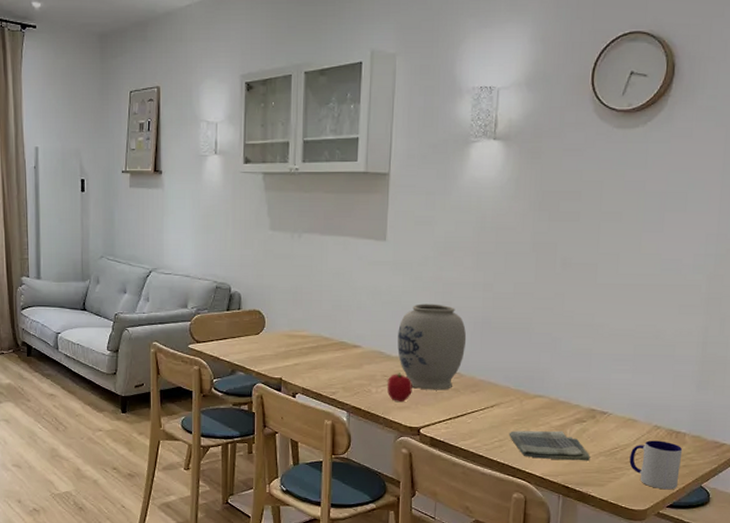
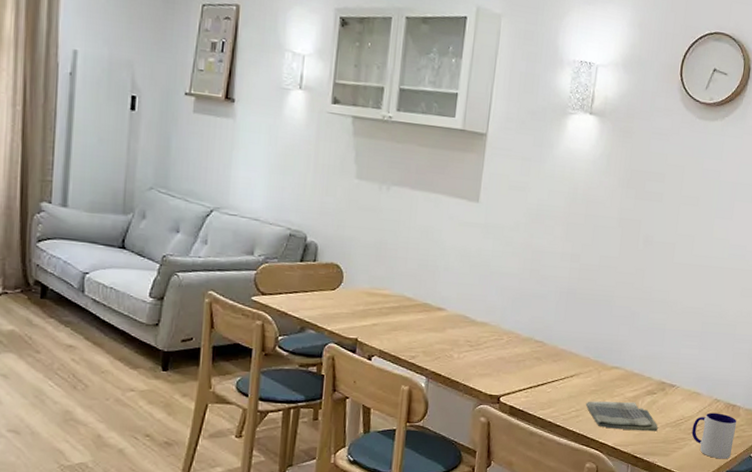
fruit: present [387,373,412,403] -> none [469,338,496,370]
vase: present [397,303,467,390] -> none [483,269,552,359]

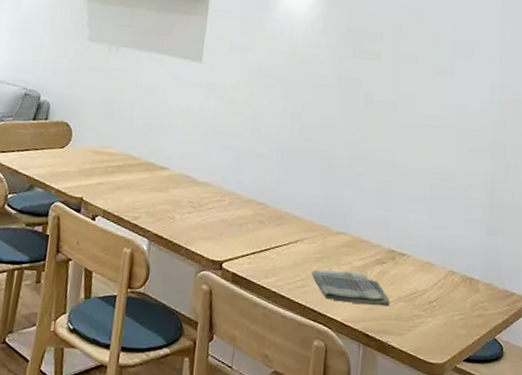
mug: present [691,412,737,459] -> none [427,286,477,342]

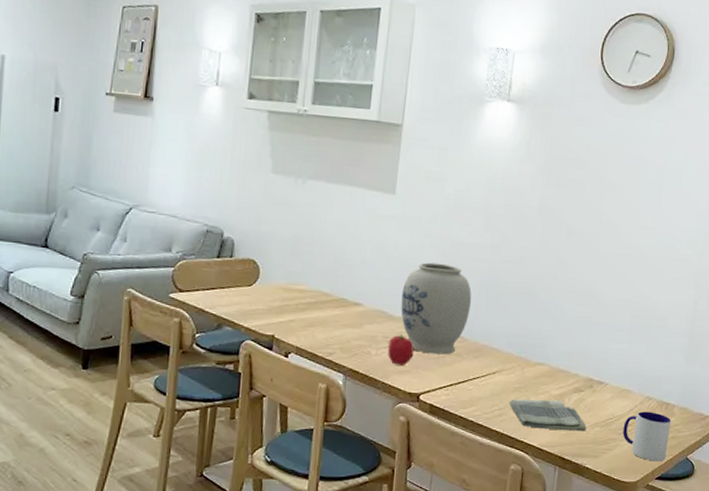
fruit: none [192,199,218,233] -> present [388,334,414,367]
vase: none [205,128,274,222] -> present [401,262,472,355]
mug: none [427,286,477,342] -> present [622,411,672,462]

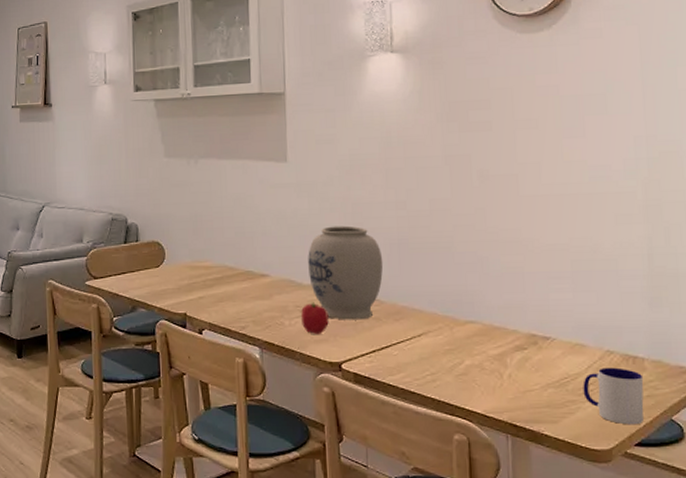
dish towel: present [509,399,587,432] -> none [441,360,538,395]

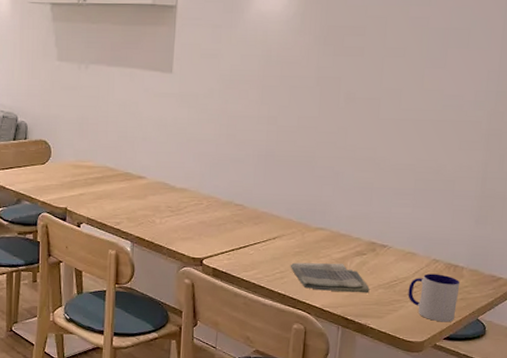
fruit: present [301,302,329,335] -> none [171,204,196,234]
vase: present [308,225,384,320] -> none [182,136,250,222]
dish towel: none [441,360,538,395] -> present [290,262,370,294]

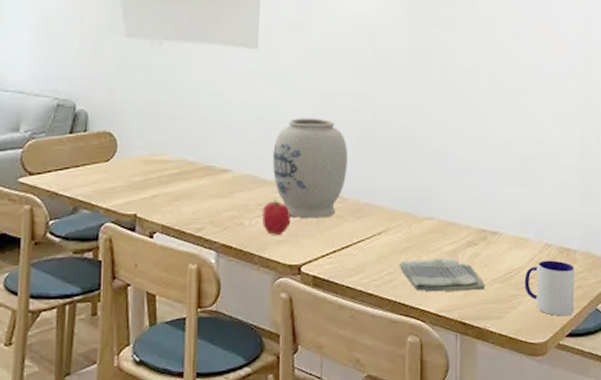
fruit: none [171,204,196,234] -> present [263,200,291,236]
vase: none [182,136,250,222] -> present [273,118,348,219]

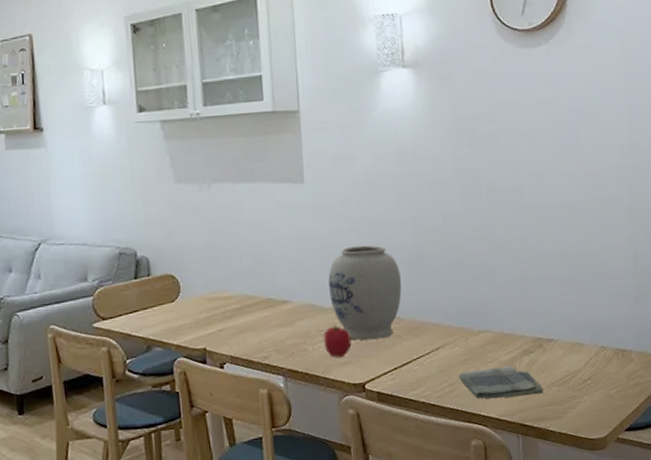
mug: present [524,260,575,317] -> none [581,361,632,413]

